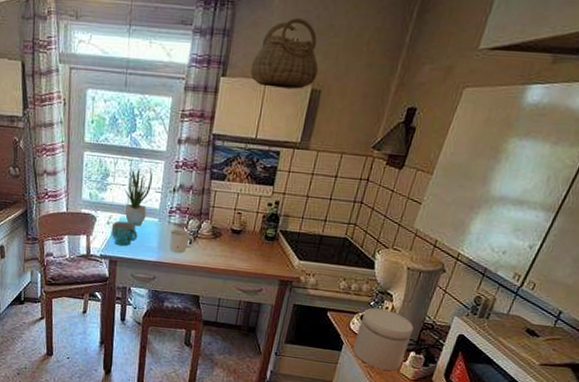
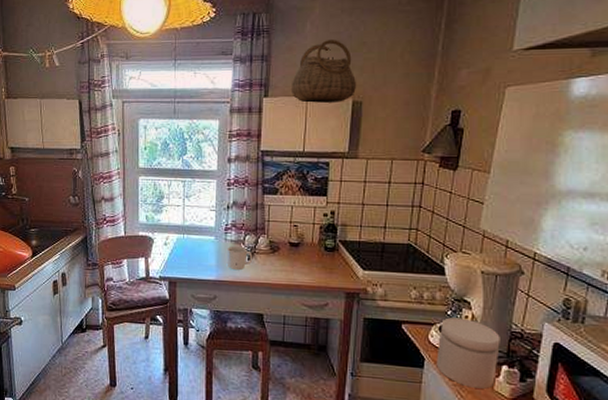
cup: present [111,220,138,246] -> none [169,241,195,267]
potted plant: present [124,167,153,227] -> none [180,187,205,246]

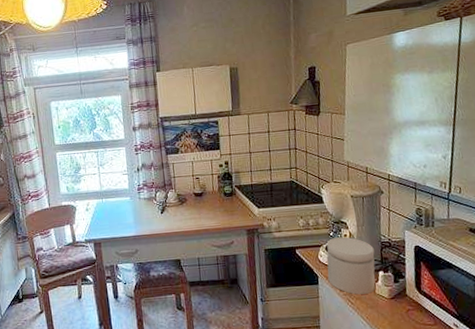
mug: present [226,246,253,271] -> none [141,202,165,225]
basket: present [292,40,356,103] -> none [178,19,231,73]

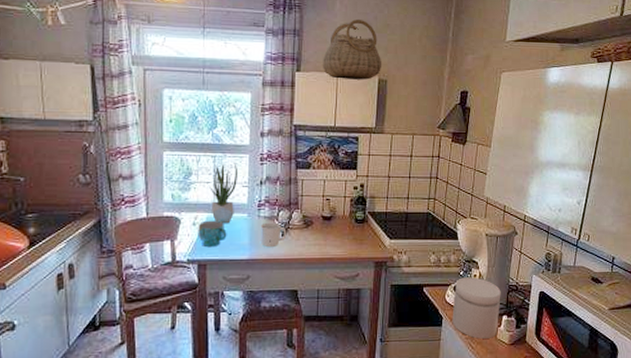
cup: none [90,205,115,228] -> present [198,220,227,248]
potted plant: none [96,156,119,208] -> present [209,163,237,224]
mug: none [141,202,165,225] -> present [260,222,287,248]
basket: none [178,19,231,73] -> present [323,19,381,80]

